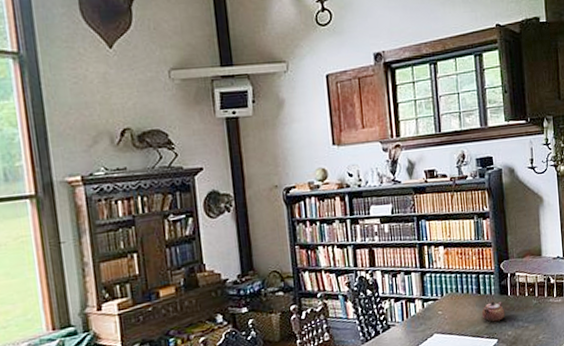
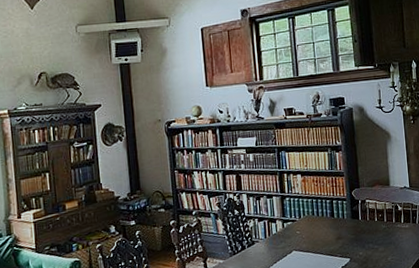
teapot: present [481,299,506,323] -> none [335,223,357,243]

